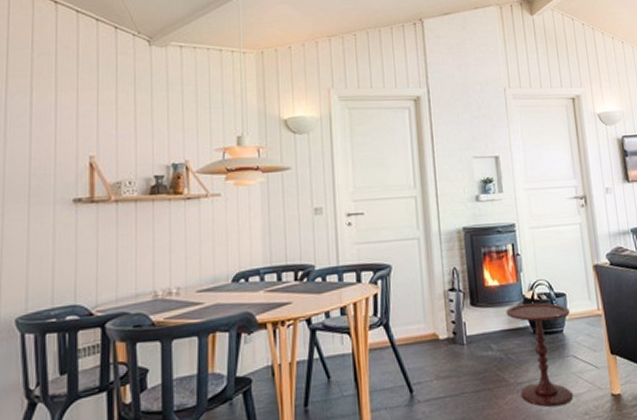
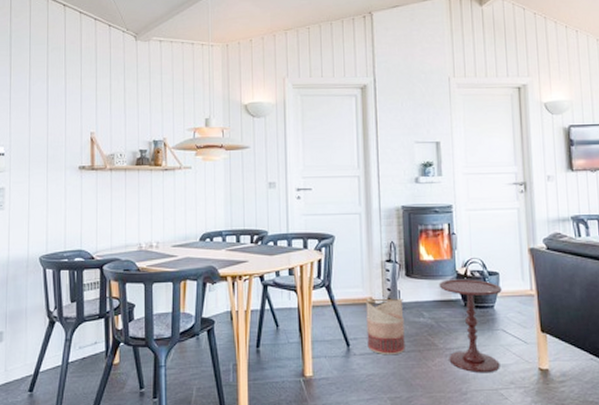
basket: none [429,330,474,399] -> present [366,298,405,355]

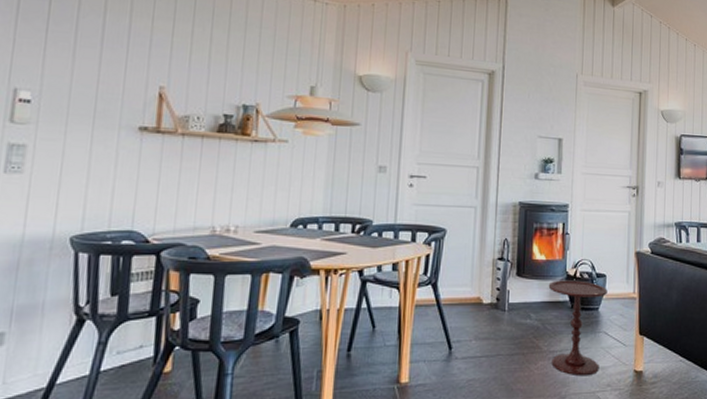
basket: present [366,298,405,355] -> none [471,298,512,359]

